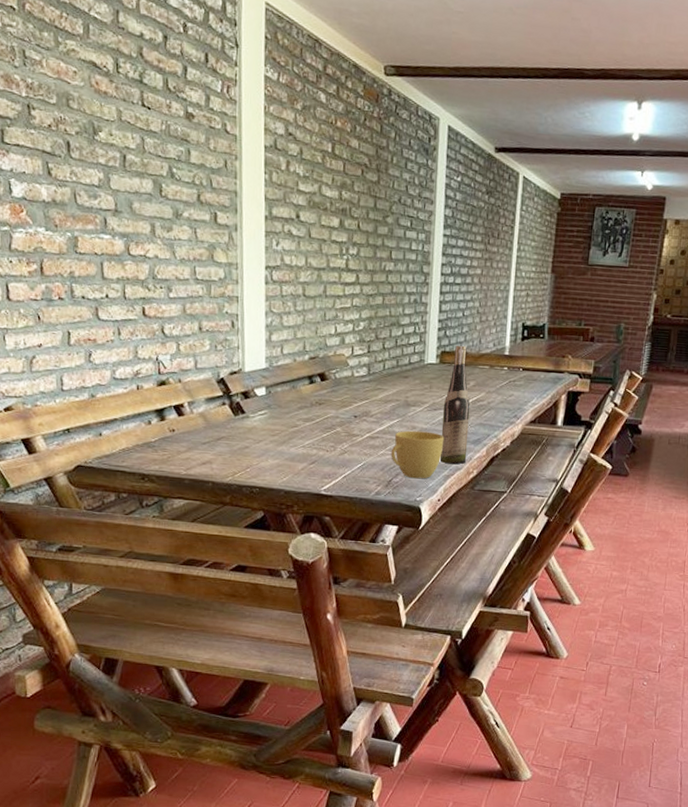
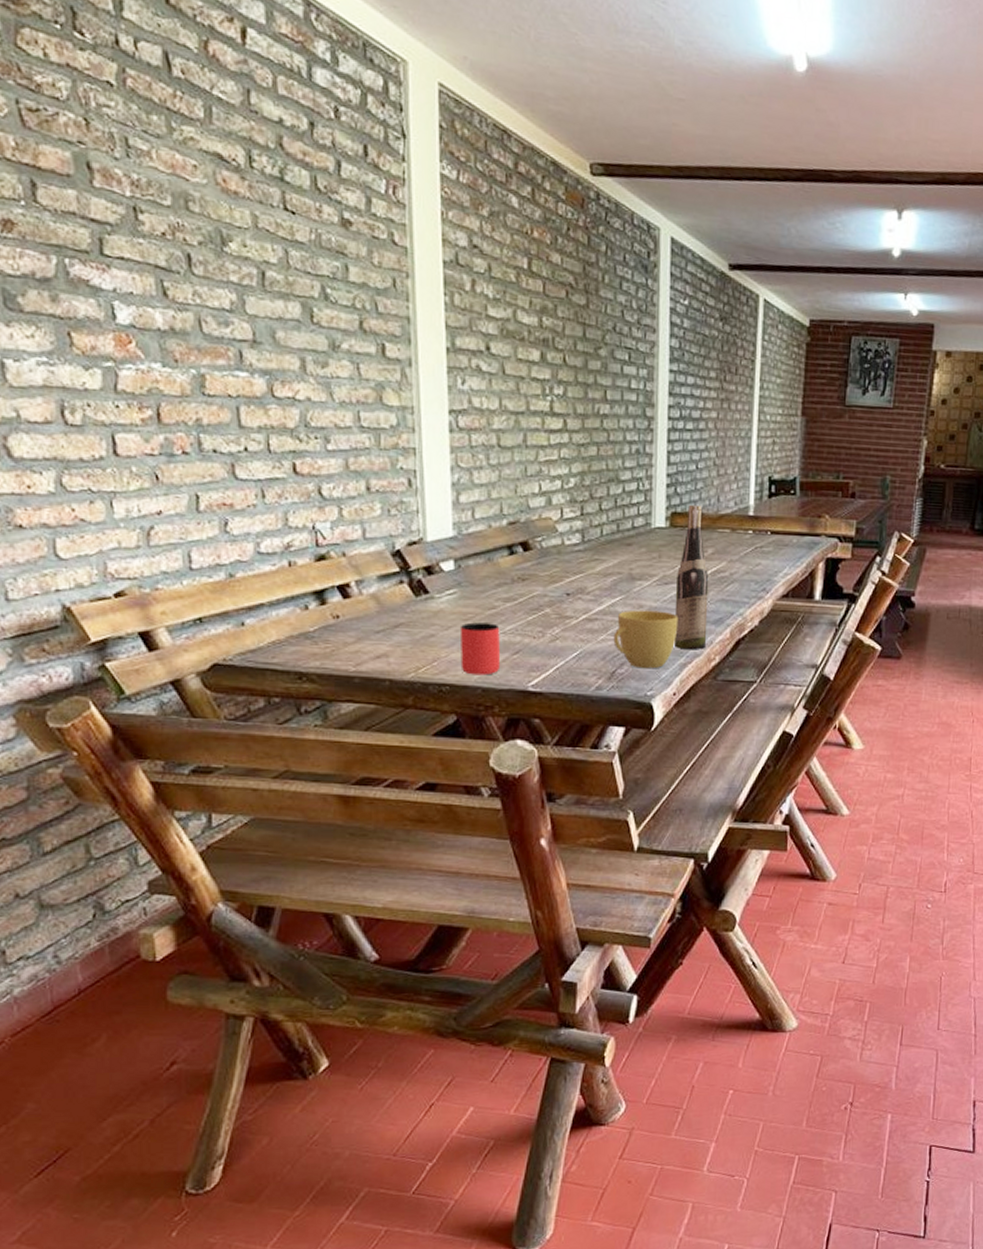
cup: none [268,437,300,481] -> present [459,622,501,676]

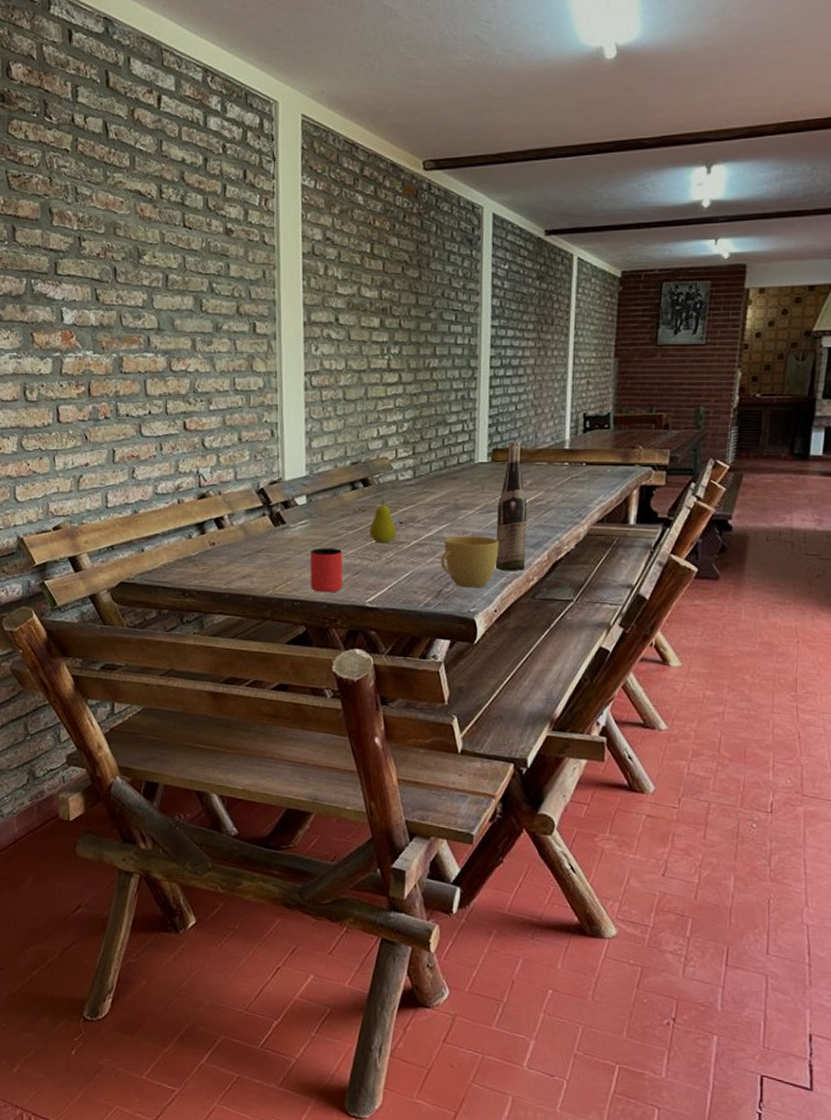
fruit: none [531,567,563,618] -> present [369,499,397,543]

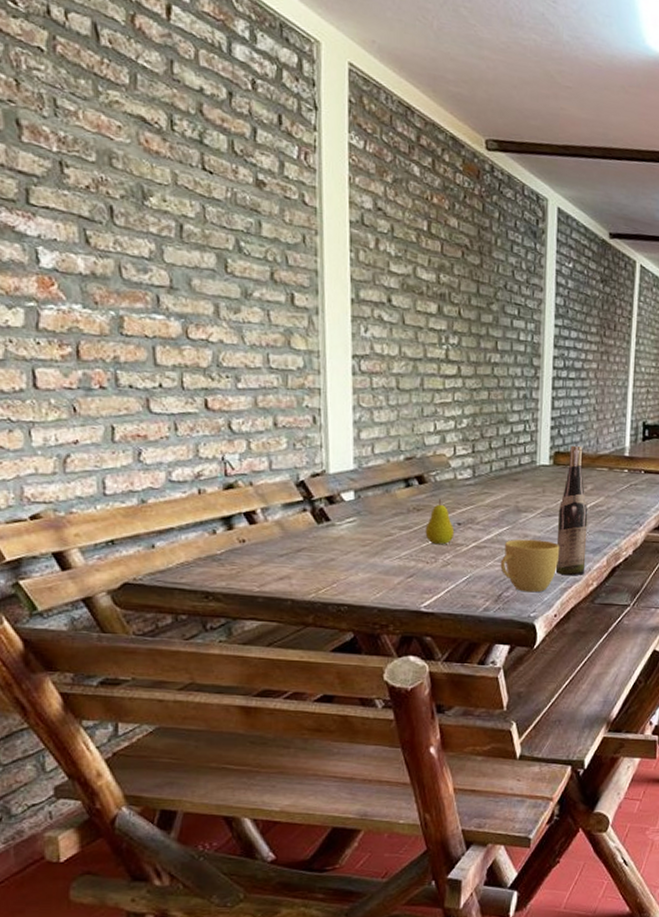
cup: present [309,548,343,593] -> none [358,548,396,597]

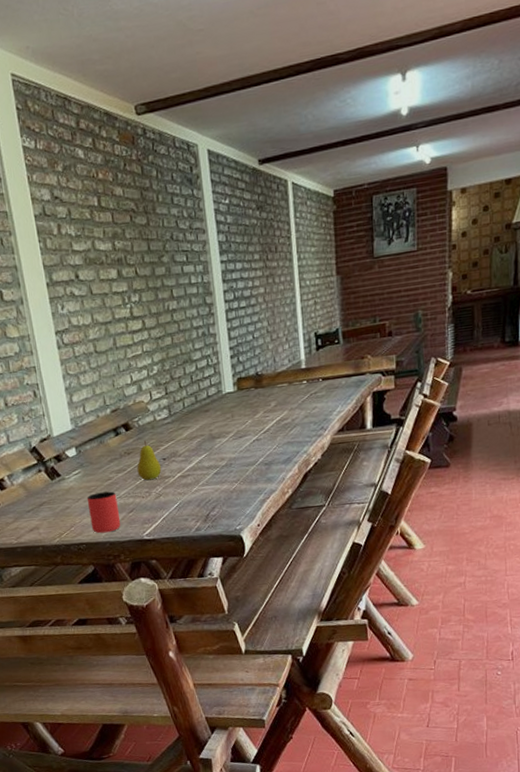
cup: none [358,548,396,597] -> present [87,491,121,534]
cup: present [500,539,560,593] -> none [204,460,255,509]
wine bottle: present [555,445,588,576] -> none [247,367,280,489]

